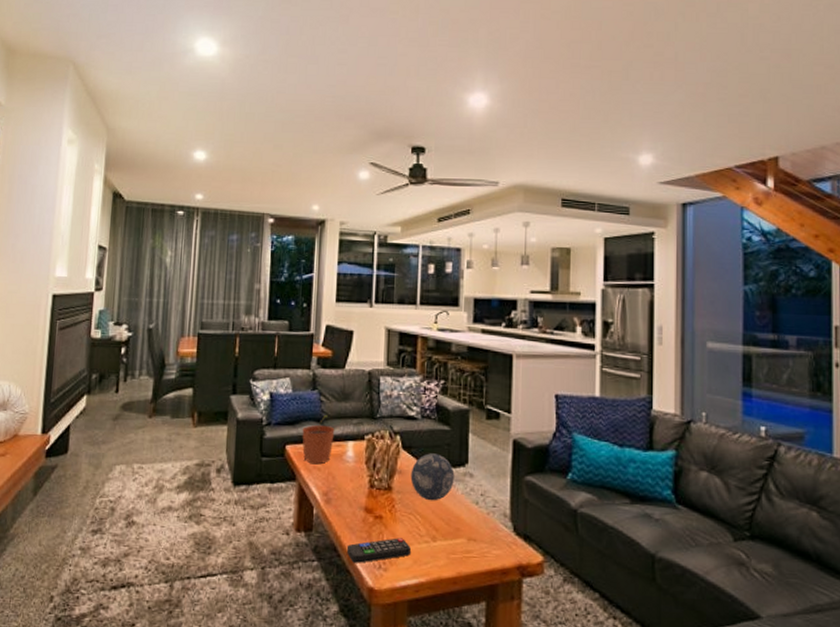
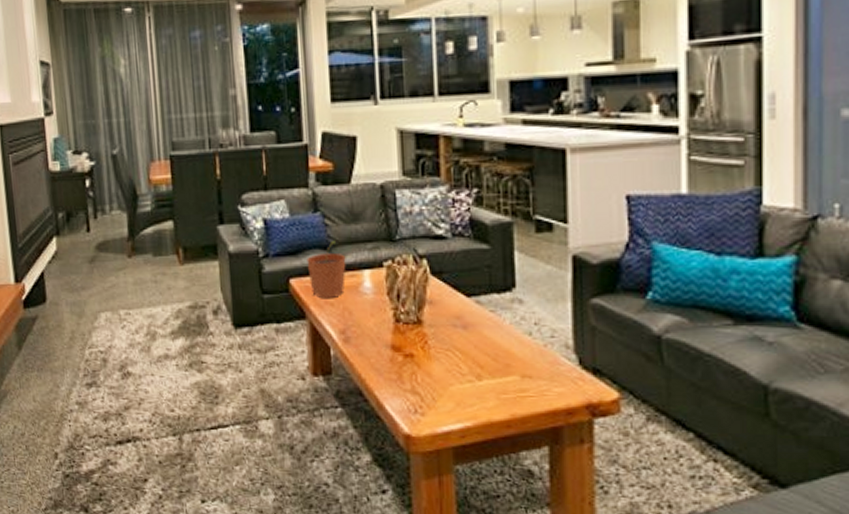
remote control: present [346,538,411,563] -> none [374,378,451,408]
decorative ball: present [410,453,455,501] -> none [444,278,500,334]

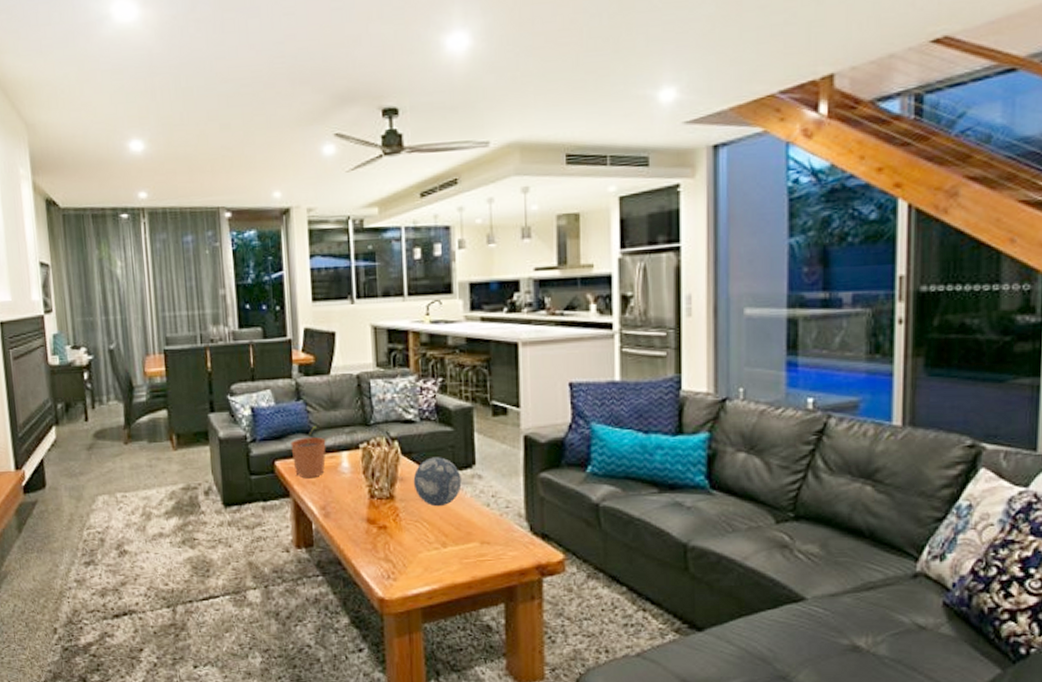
decorative ball: none [444,278,500,334] -> present [413,457,462,507]

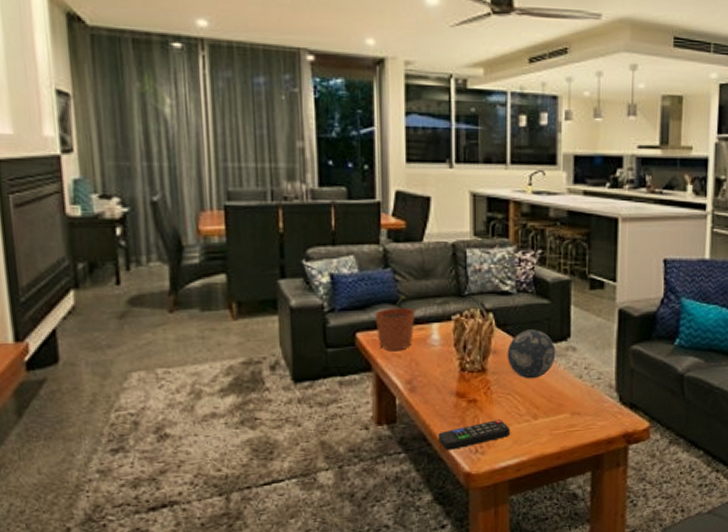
remote control: none [351,547,420,575] -> present [437,420,510,450]

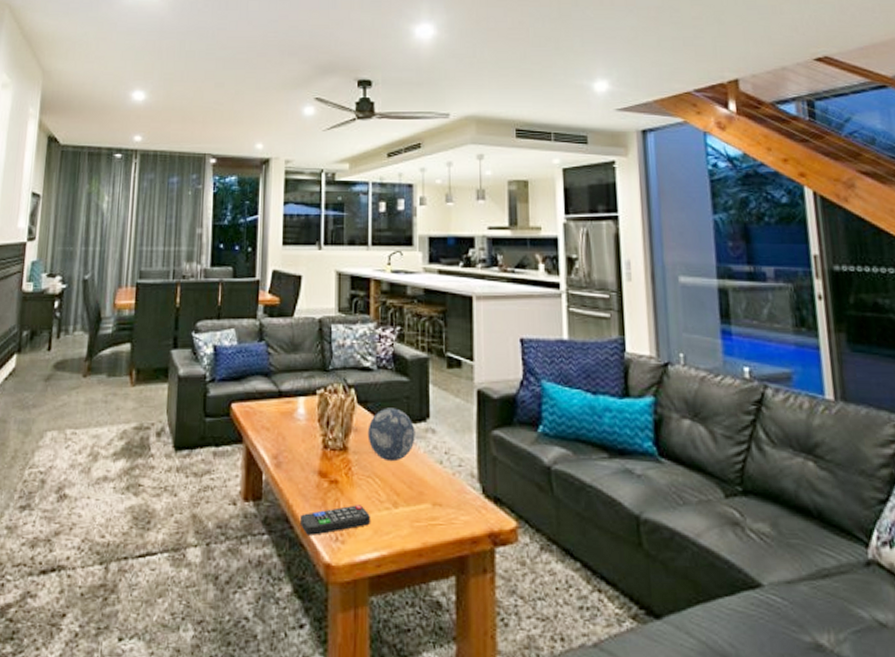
plant pot: present [375,296,415,352] -> none [248,369,284,424]

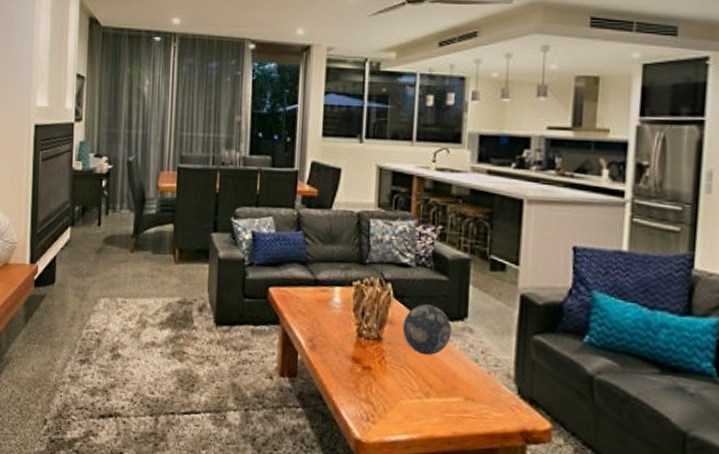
remote control: present [299,505,370,535] -> none [332,390,401,414]

